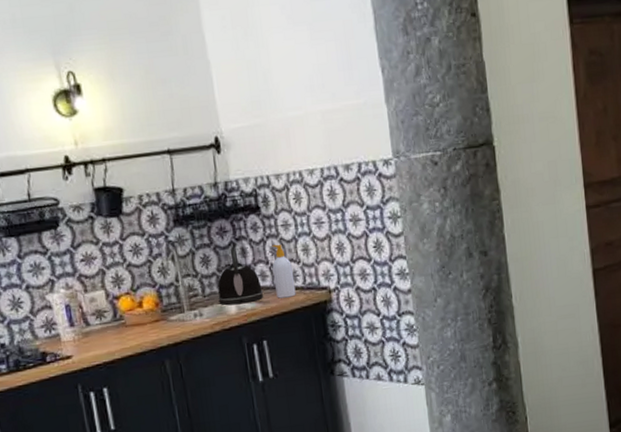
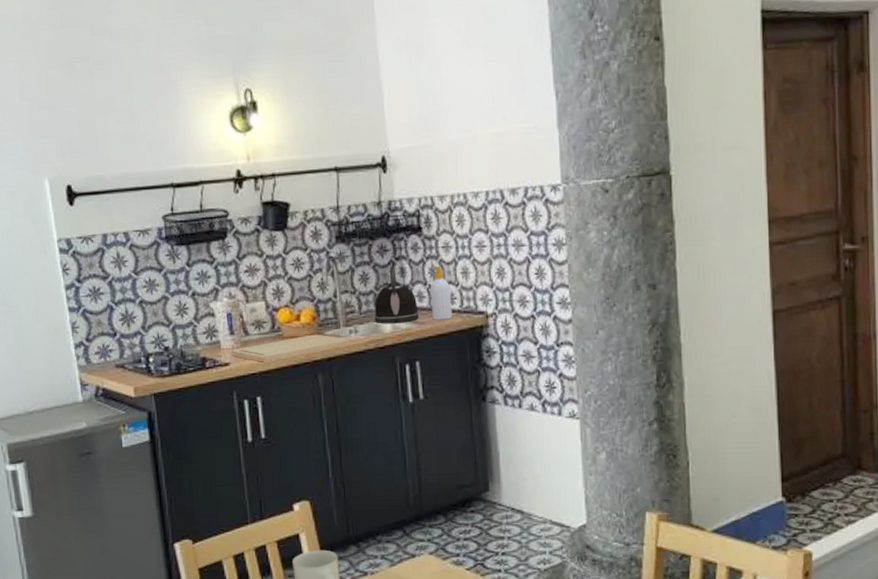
cutting board: none [73,320,196,353] -> present [231,334,350,362]

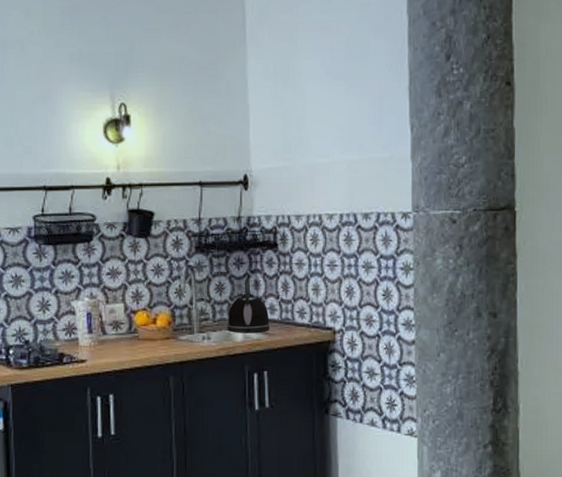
cutting board: present [231,334,350,362] -> none [89,338,202,362]
soap bottle: present [430,265,453,320] -> none [281,281,302,333]

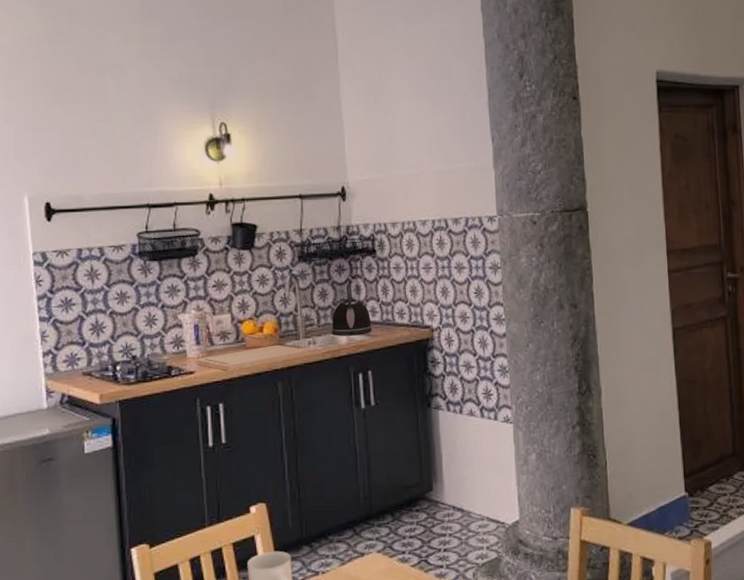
cutting board: none [89,338,202,362] -> present [197,345,308,371]

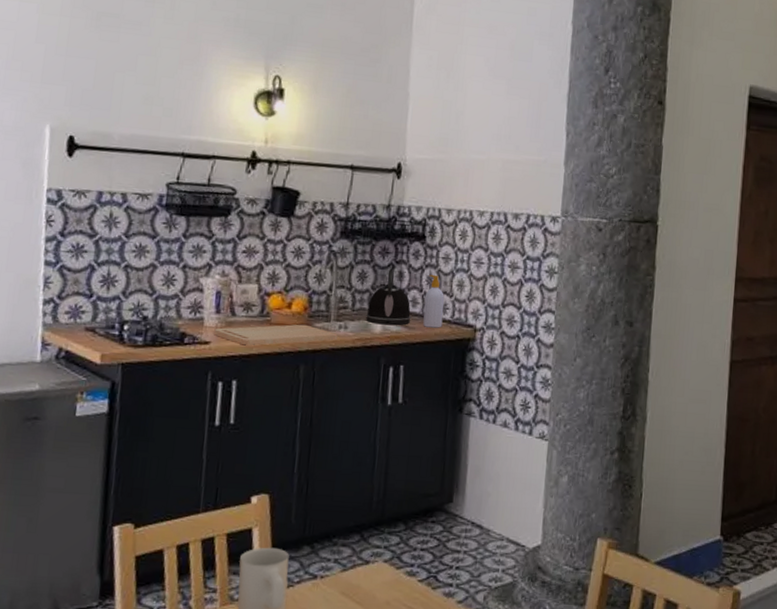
soap bottle: none [382,284,402,333] -> present [423,274,444,328]

